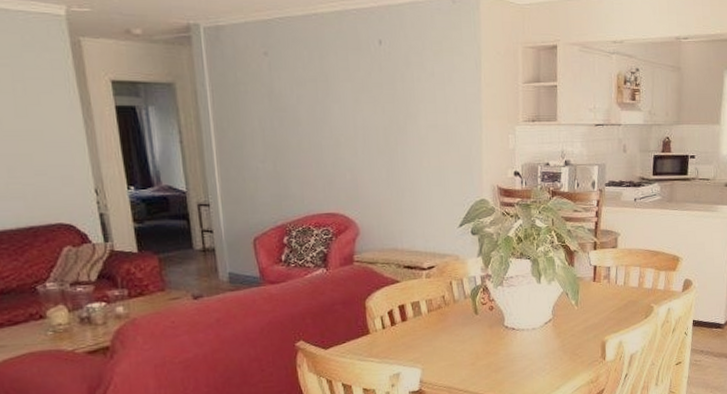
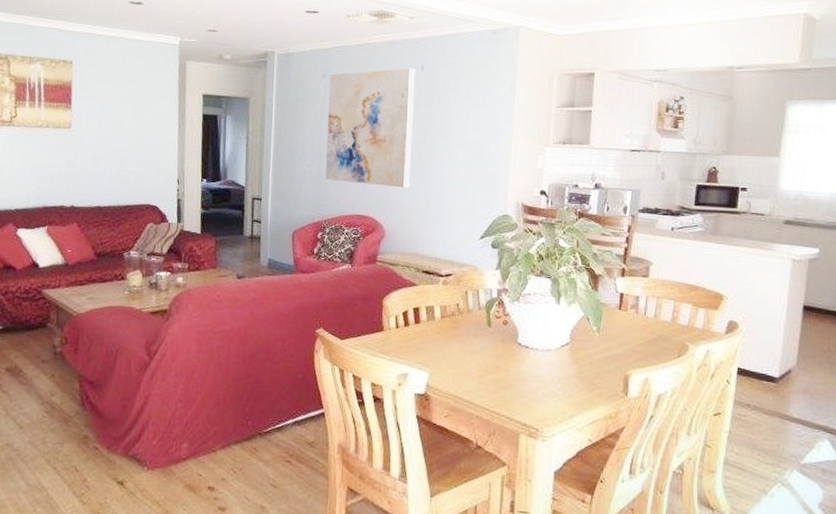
wall art: none [273,42,380,180] -> present [325,68,415,188]

